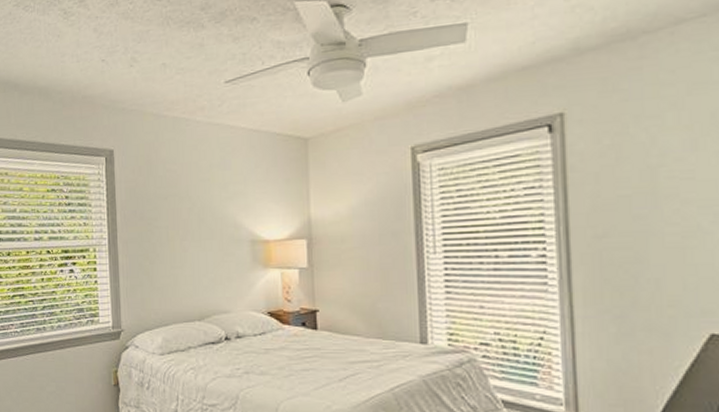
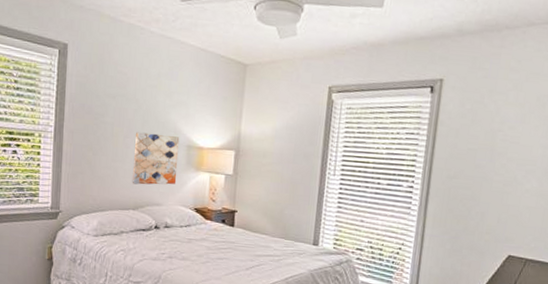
wall art: none [192,231,244,292] -> present [132,132,180,185]

